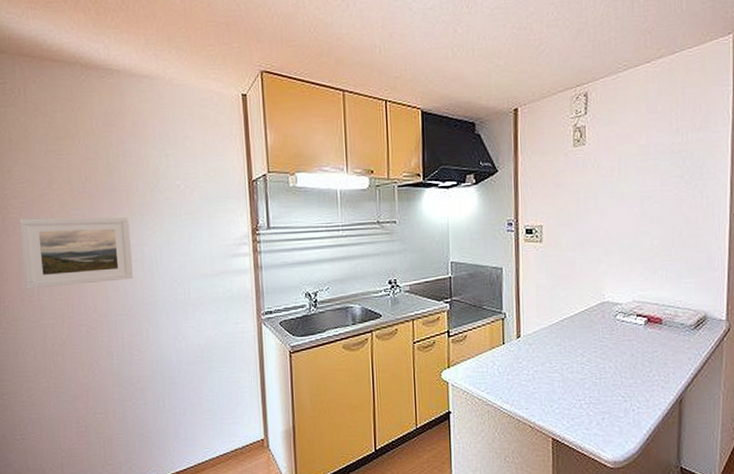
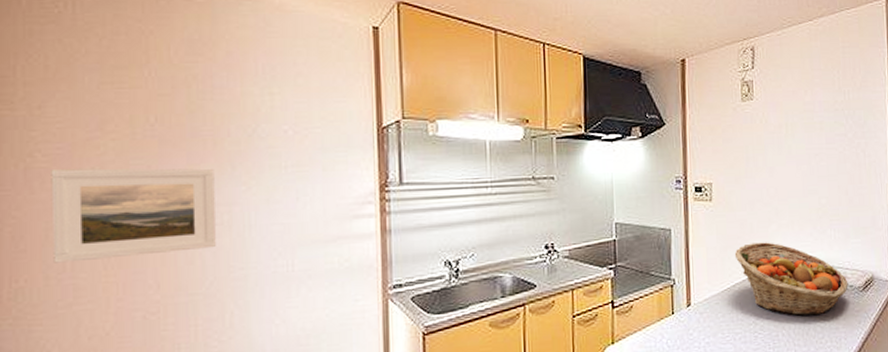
fruit basket: none [563,281,679,351] -> present [734,242,848,316]

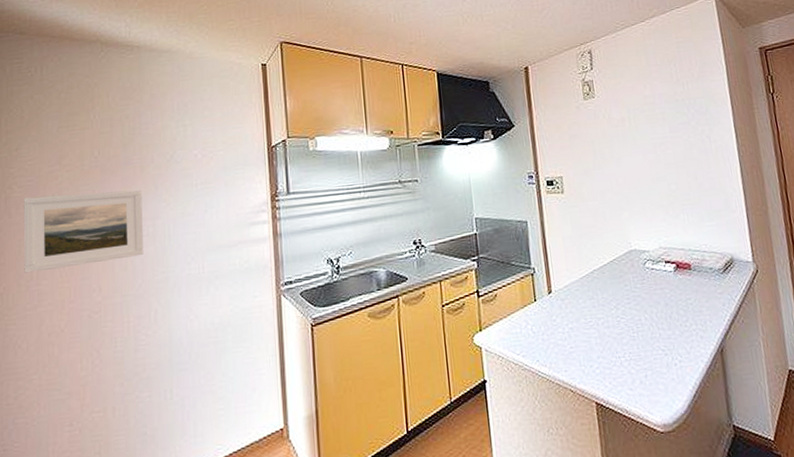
fruit basket: present [734,242,848,316] -> none [590,229,708,300]

